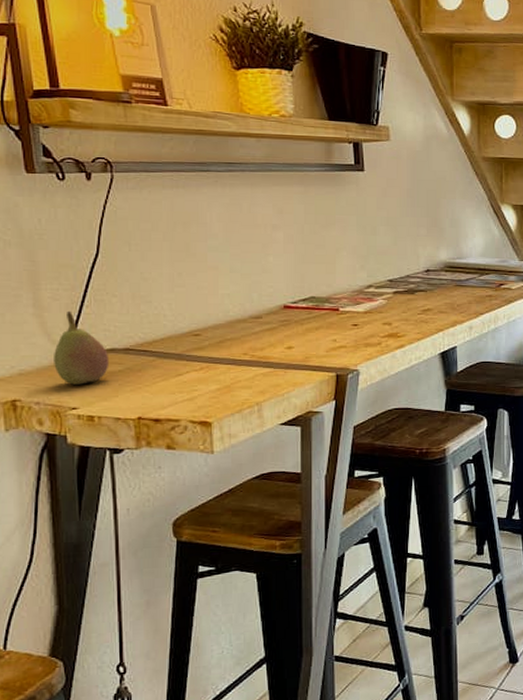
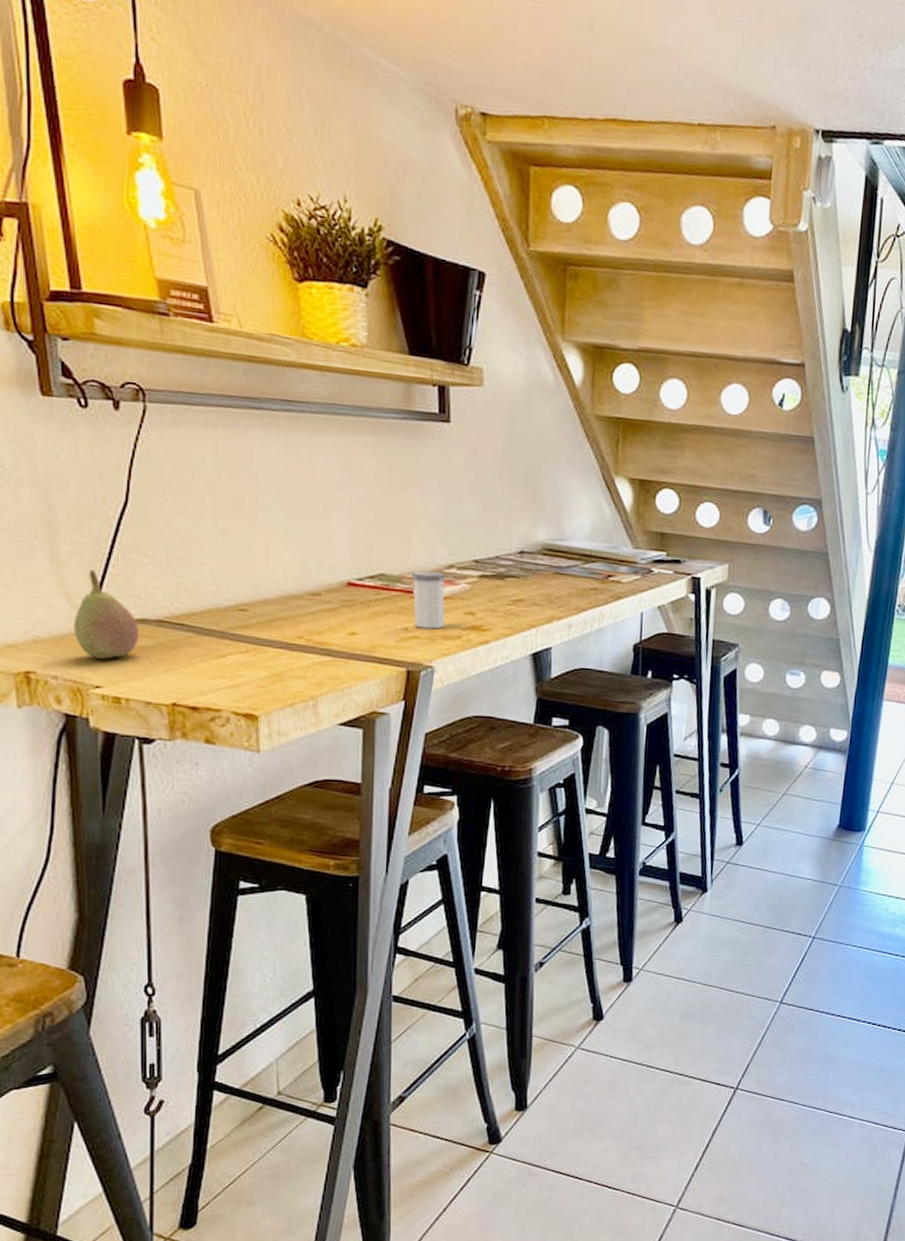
salt shaker: none [337,291,366,339] -> present [412,570,446,629]

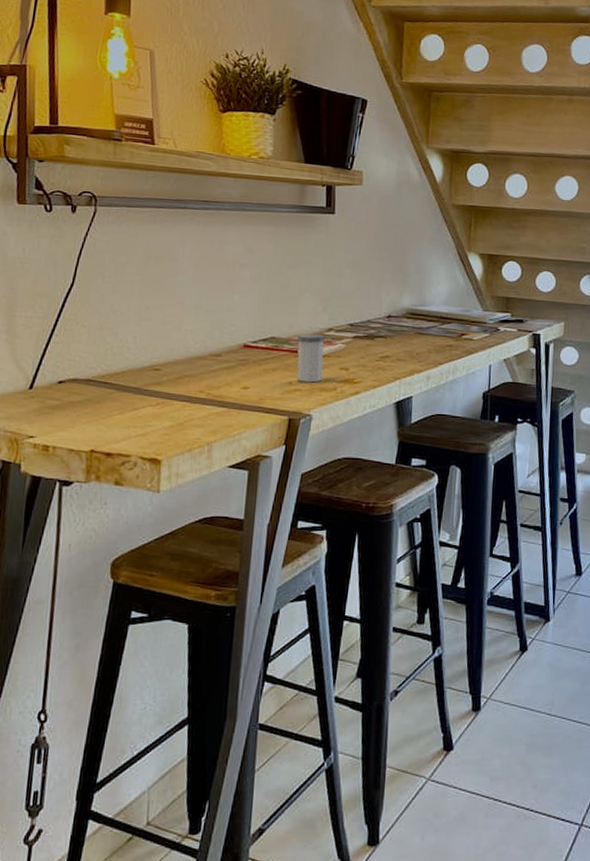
fruit: present [74,569,140,659] -> none [18,338,71,413]

